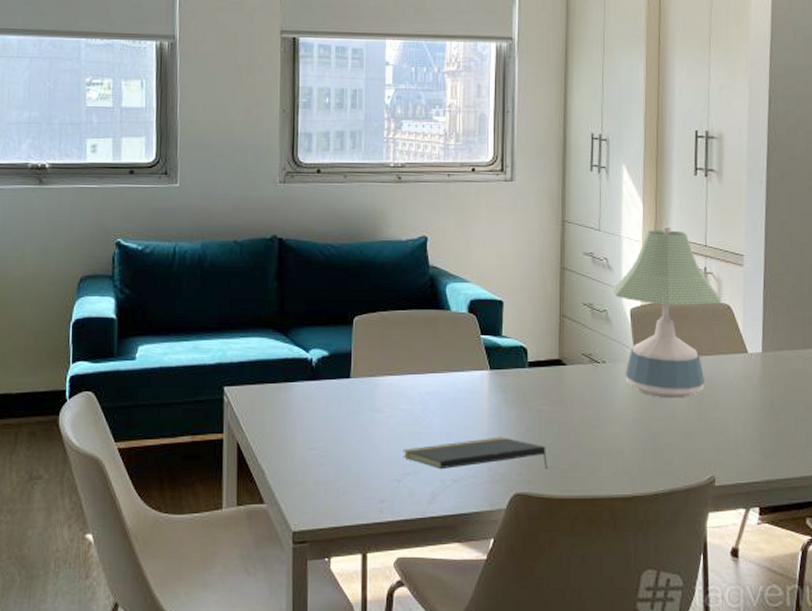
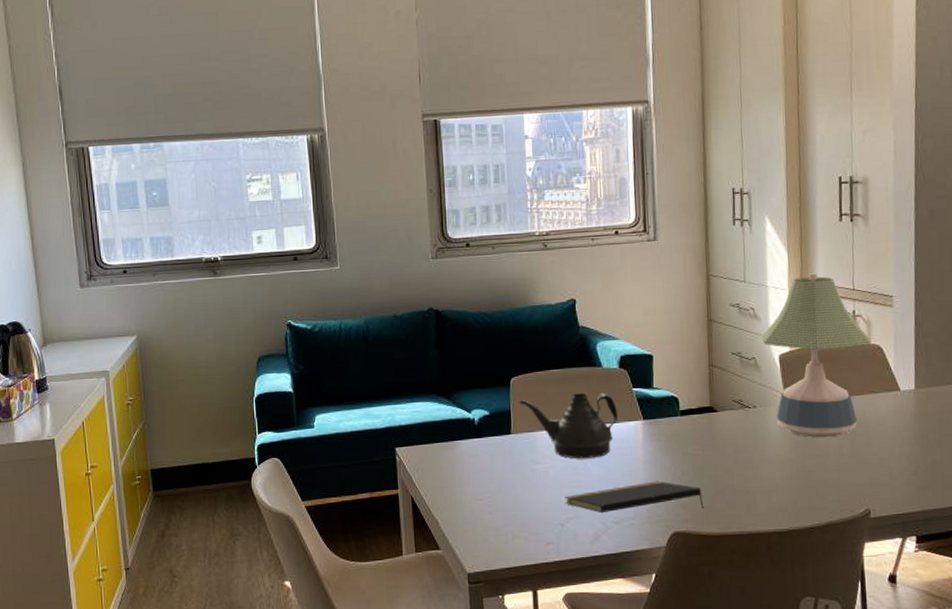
teapot: none [361,338,465,409] -> present [519,392,619,459]

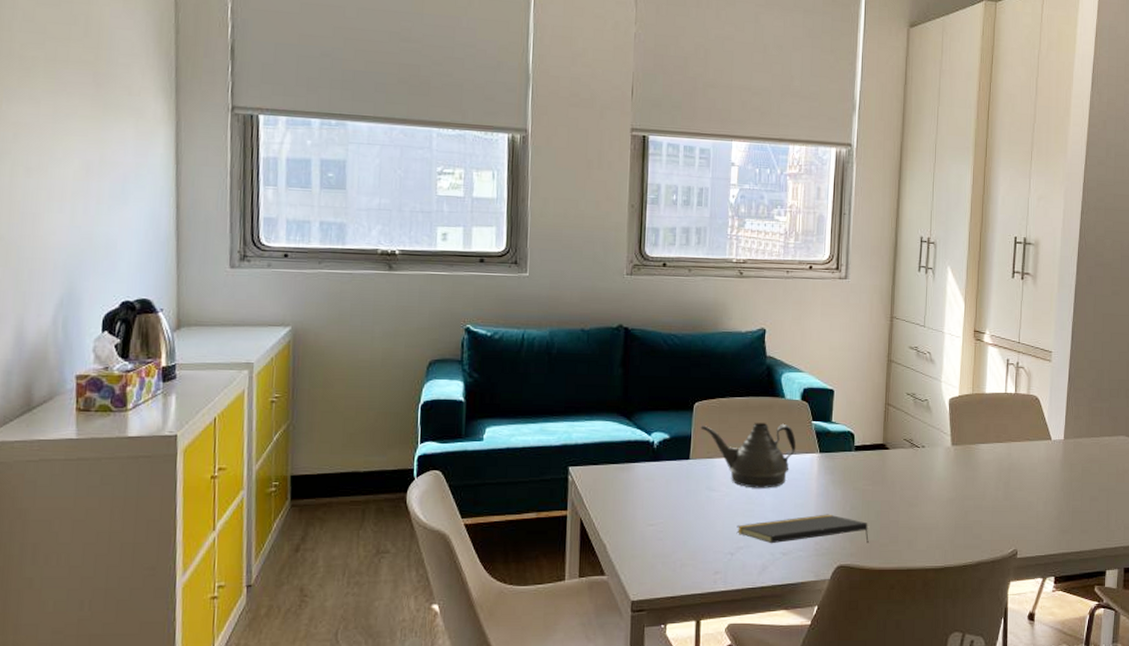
desk lamp: present [760,273,872,438] -> none [934,324,1031,480]

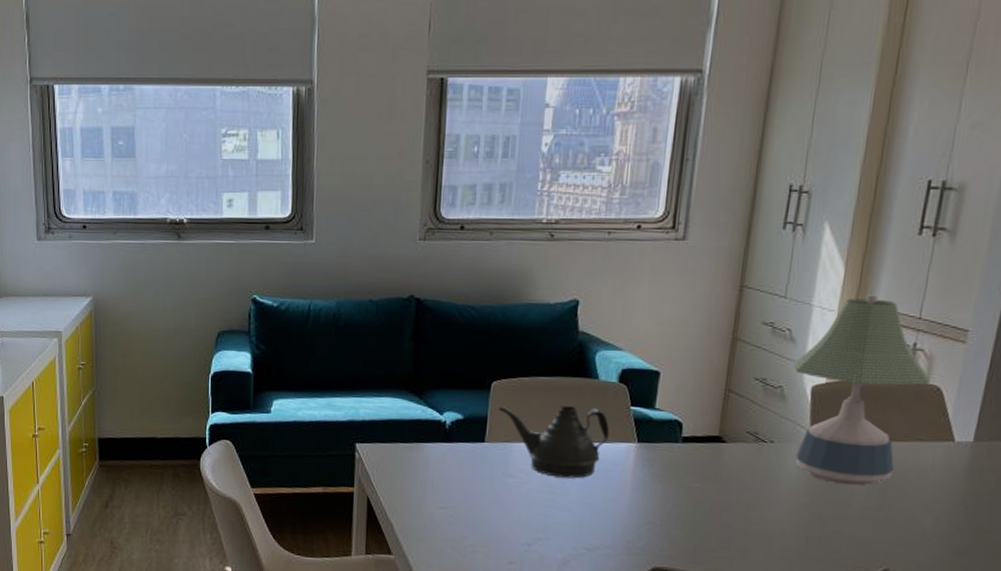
notepad: present [736,514,869,544] -> none [535,510,693,547]
desk lamp: none [934,324,1031,480] -> present [792,294,931,486]

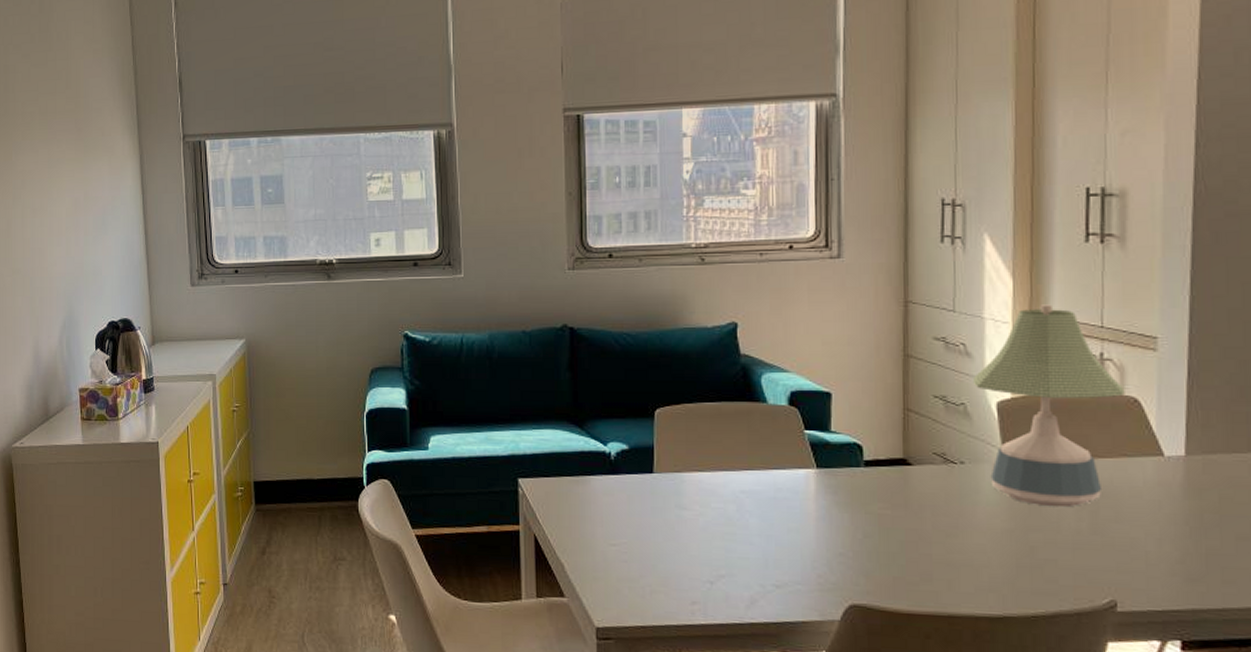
teapot: present [498,406,610,478] -> none [664,432,786,509]

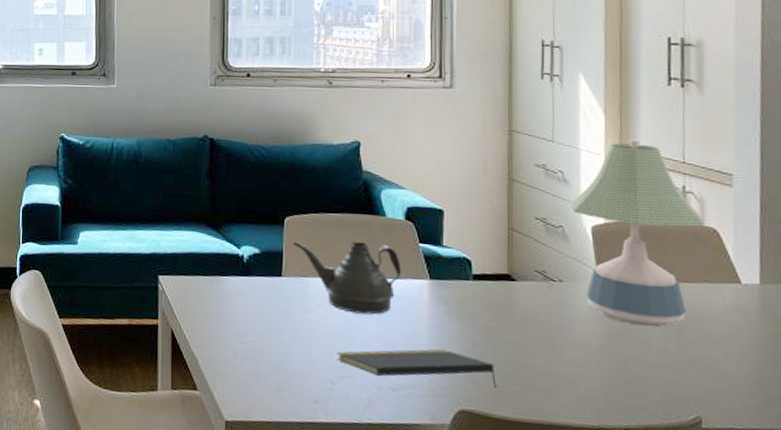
teapot: none [664,432,786,509] -> present [293,242,402,314]
notepad: none [715,541,891,581] -> present [337,349,497,389]

